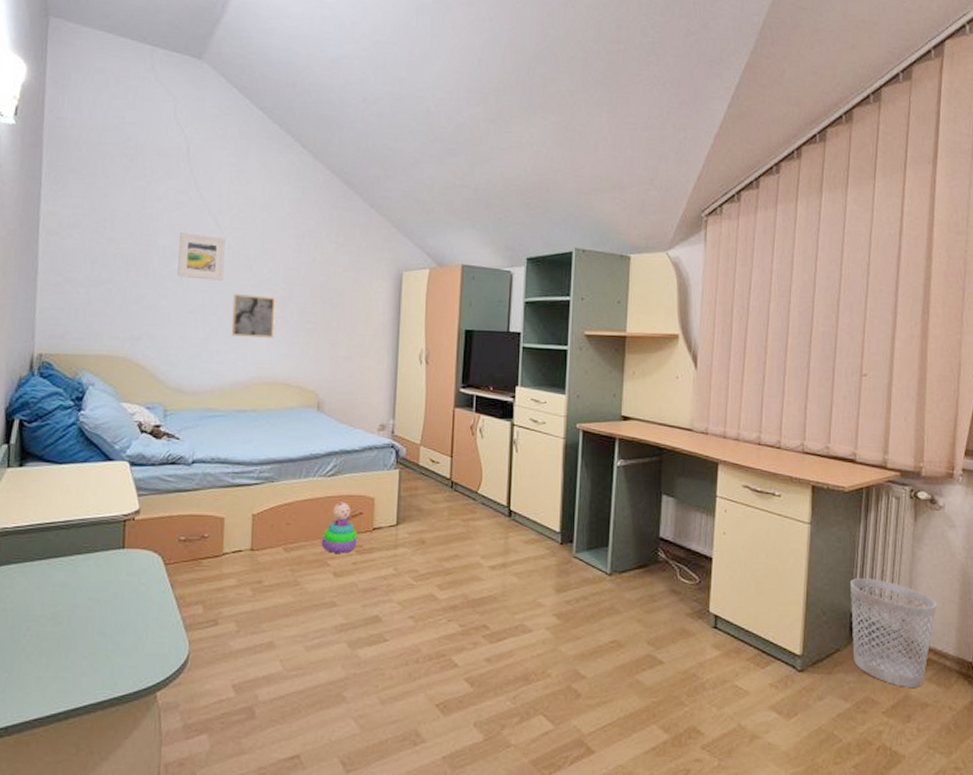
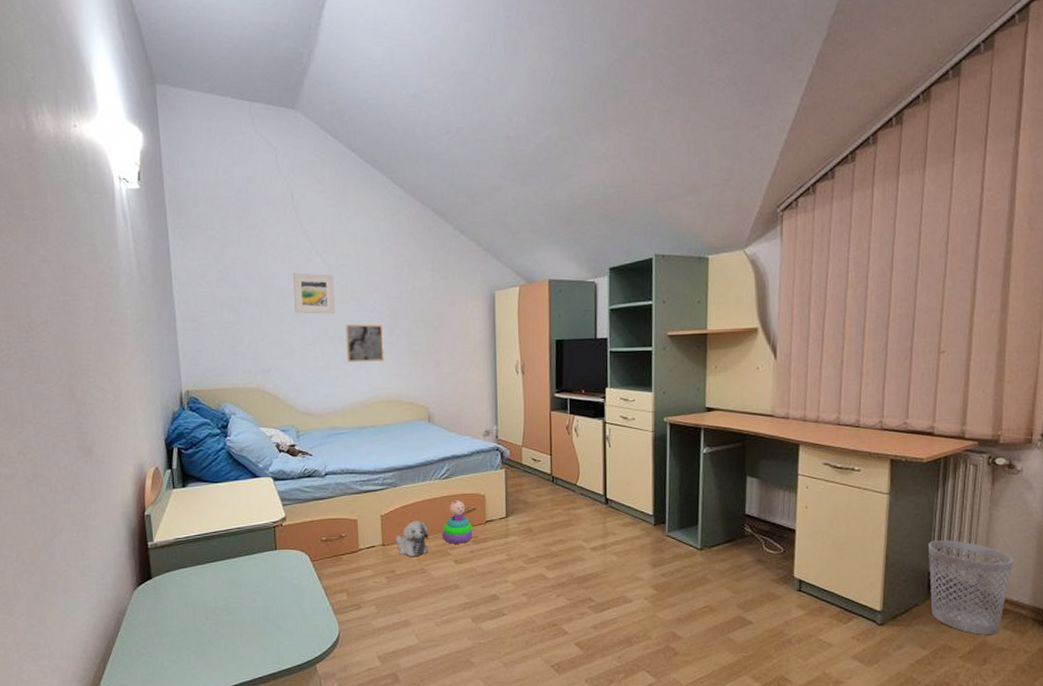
plush toy: none [267,522,307,565] -> present [396,520,429,556]

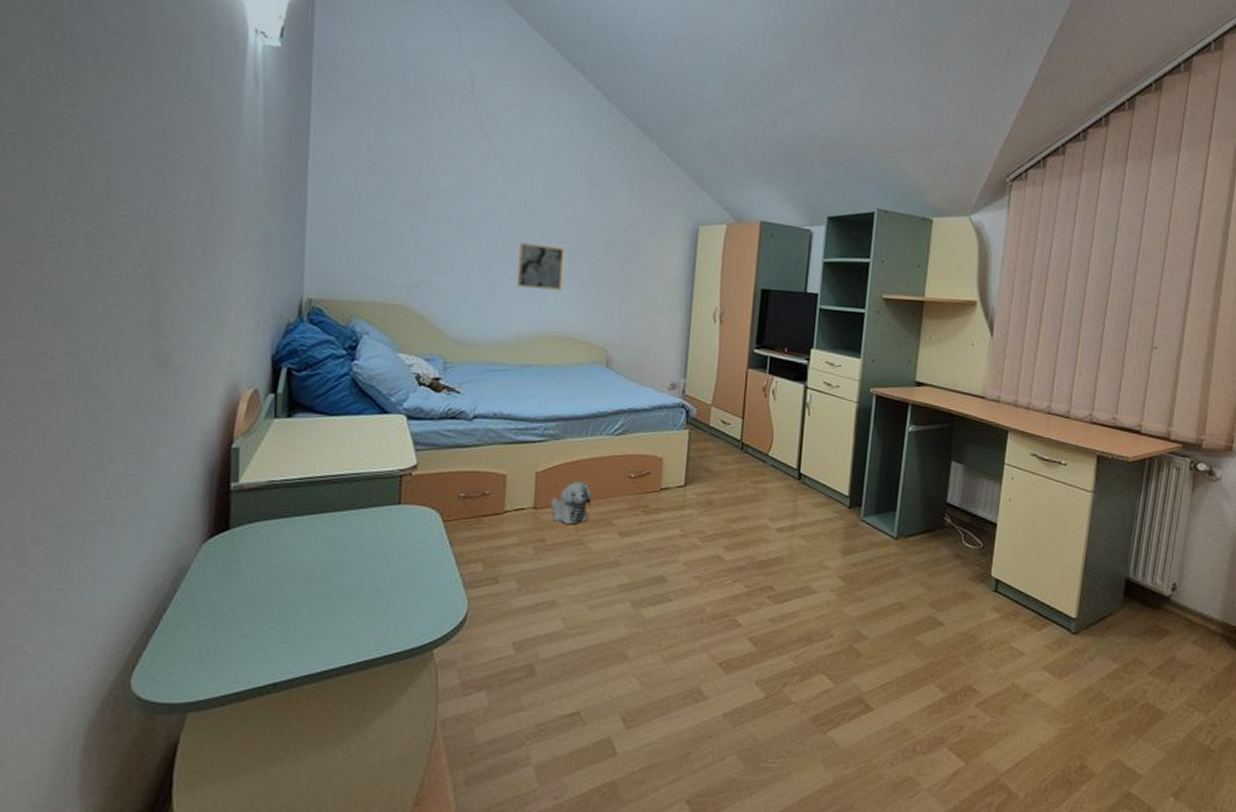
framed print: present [292,273,335,314] -> none [460,174,512,228]
stacking toy: present [442,500,473,544] -> none [606,461,644,513]
wastebasket: present [929,540,1014,635] -> none [1125,545,1207,650]

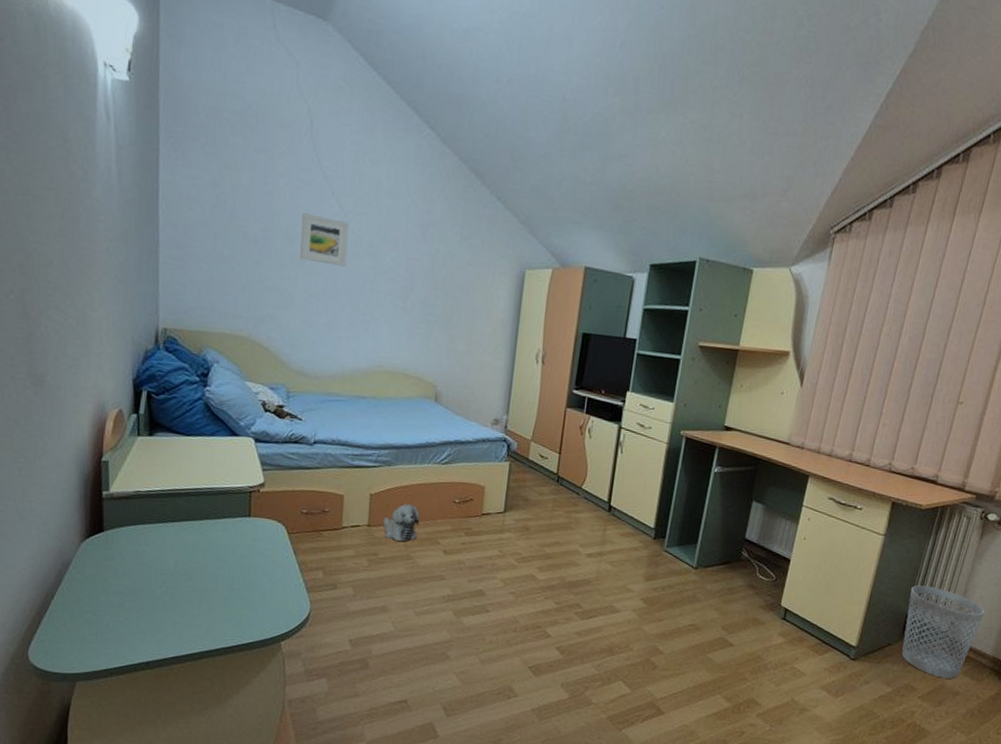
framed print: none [460,174,512,228] -> present [300,213,349,267]
wall art: present [516,243,565,291] -> none [353,281,398,328]
wastebasket: none [1125,545,1207,650] -> present [901,585,985,679]

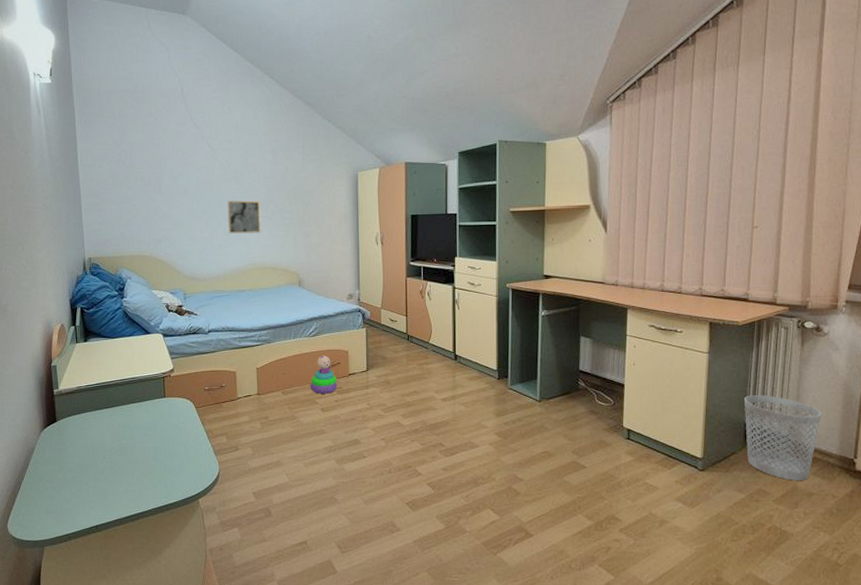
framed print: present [300,213,349,267] -> none [181,156,218,192]
wall art: none [353,281,398,328] -> present [227,200,261,234]
plush toy: present [383,503,420,541] -> none [269,372,299,404]
stacking toy: none [433,488,467,534] -> present [310,355,337,394]

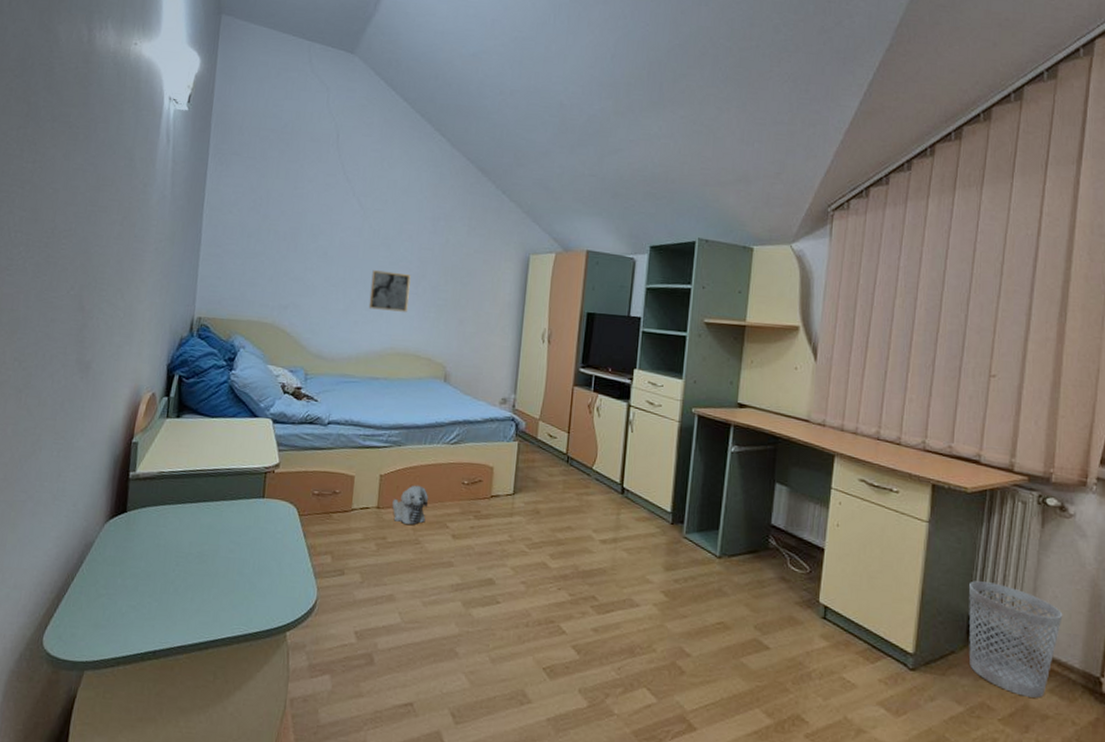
plush toy: none [269,372,299,404] -> present [392,485,429,525]
stacking toy: present [310,355,337,394] -> none [442,469,476,517]

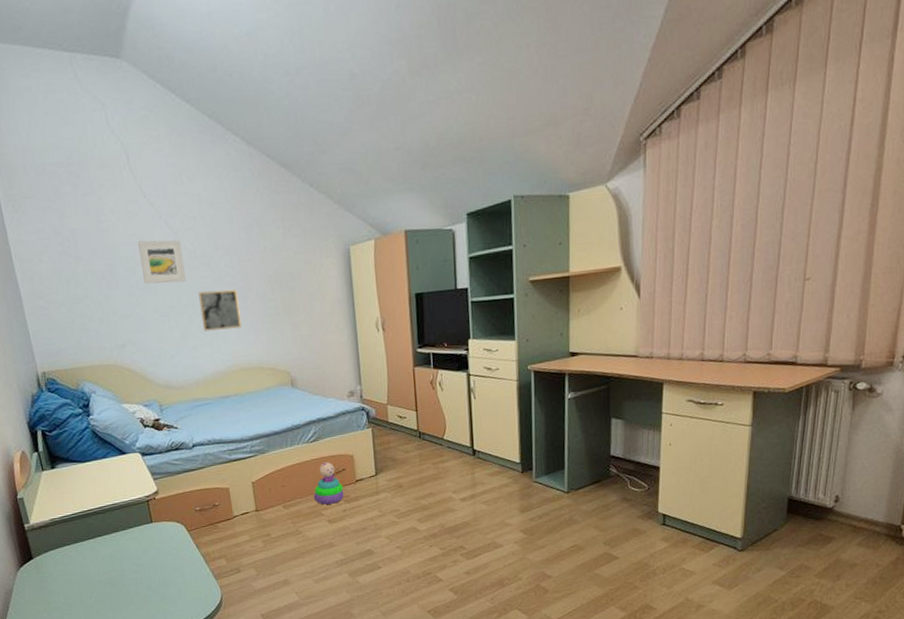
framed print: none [323,212,368,257] -> present [137,240,186,284]
plush toy: present [392,485,429,525] -> none [268,484,302,520]
stacking toy: none [442,469,476,517] -> present [313,462,344,505]
wastebasket: present [968,581,1063,698] -> none [788,466,870,553]

